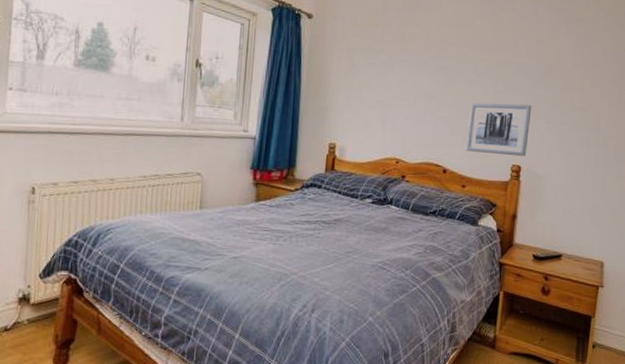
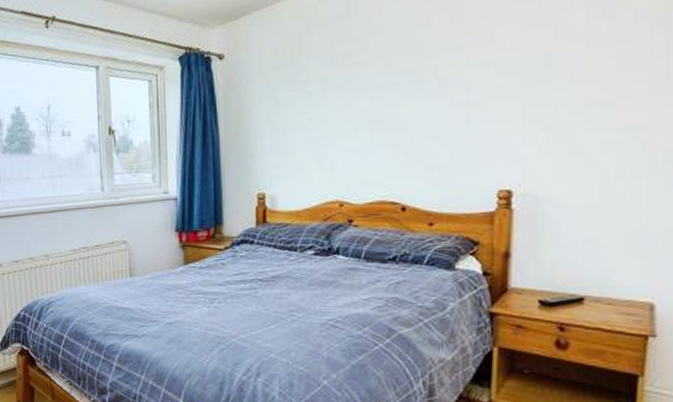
wall art: present [465,102,532,157] -> none [429,109,523,181]

